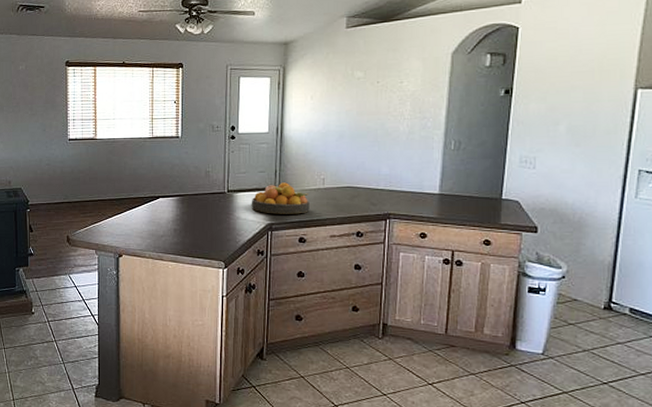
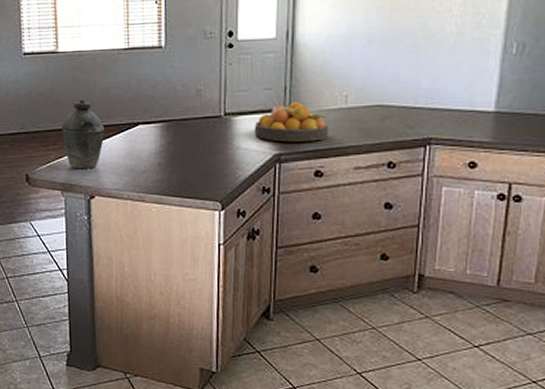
kettle: none [97,176,132,233] -> present [61,99,105,169]

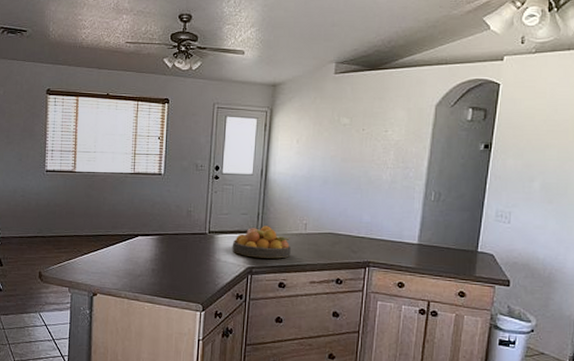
kettle: present [61,99,105,169] -> none [73,211,110,271]

